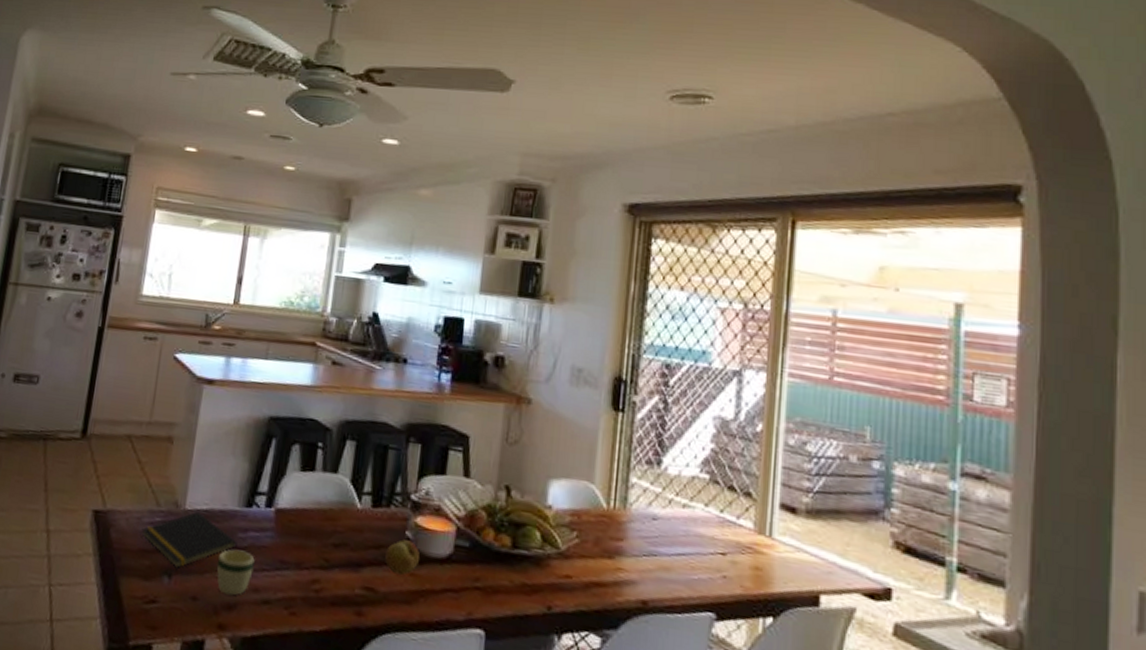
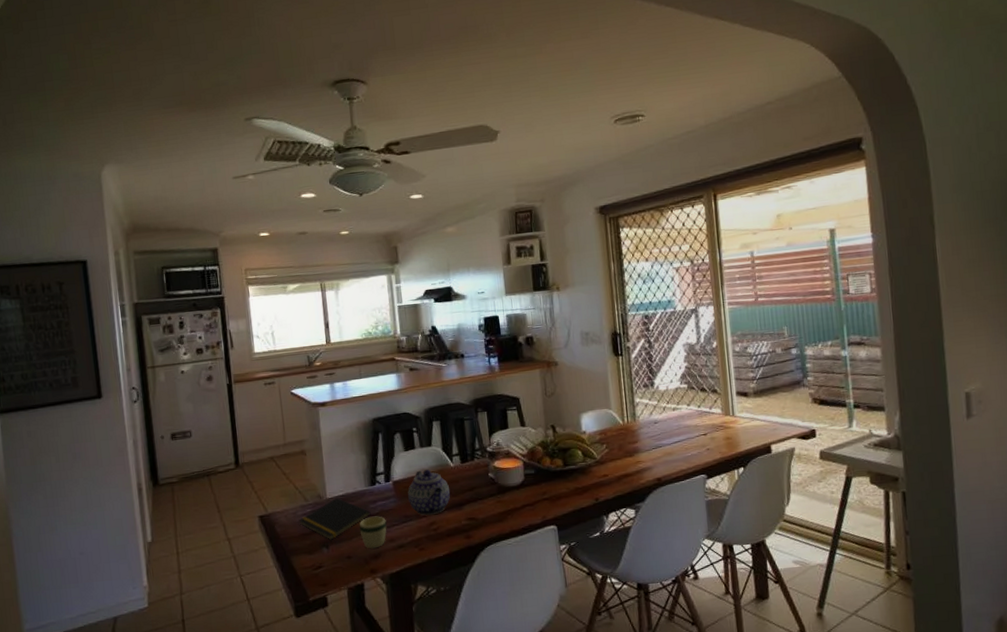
teapot: none [290,502,349,570] -> present [408,469,450,516]
fruit: present [385,539,420,576] -> none [478,479,502,505]

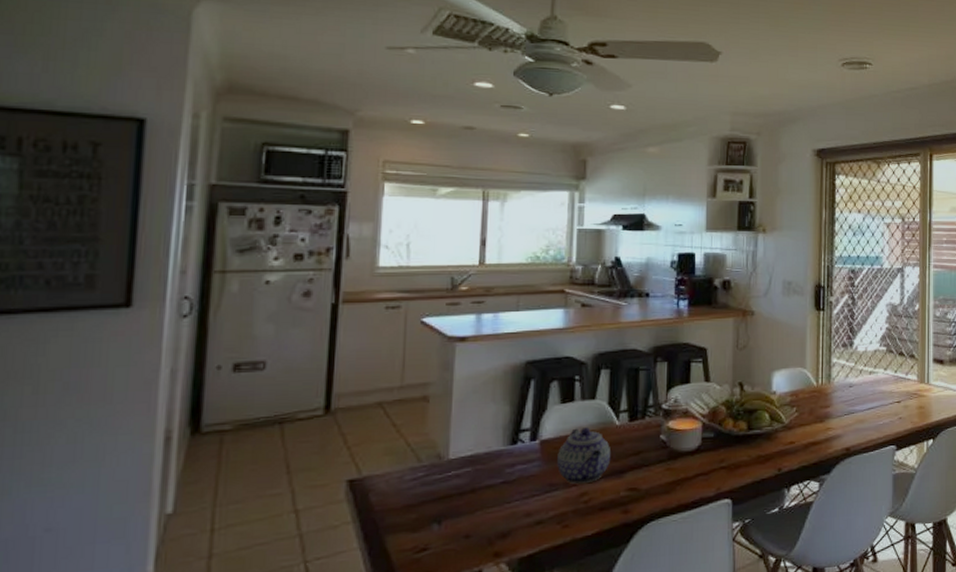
notepad: present [298,498,371,540] -> none [404,459,506,514]
mug: present [359,516,387,549] -> none [487,483,524,526]

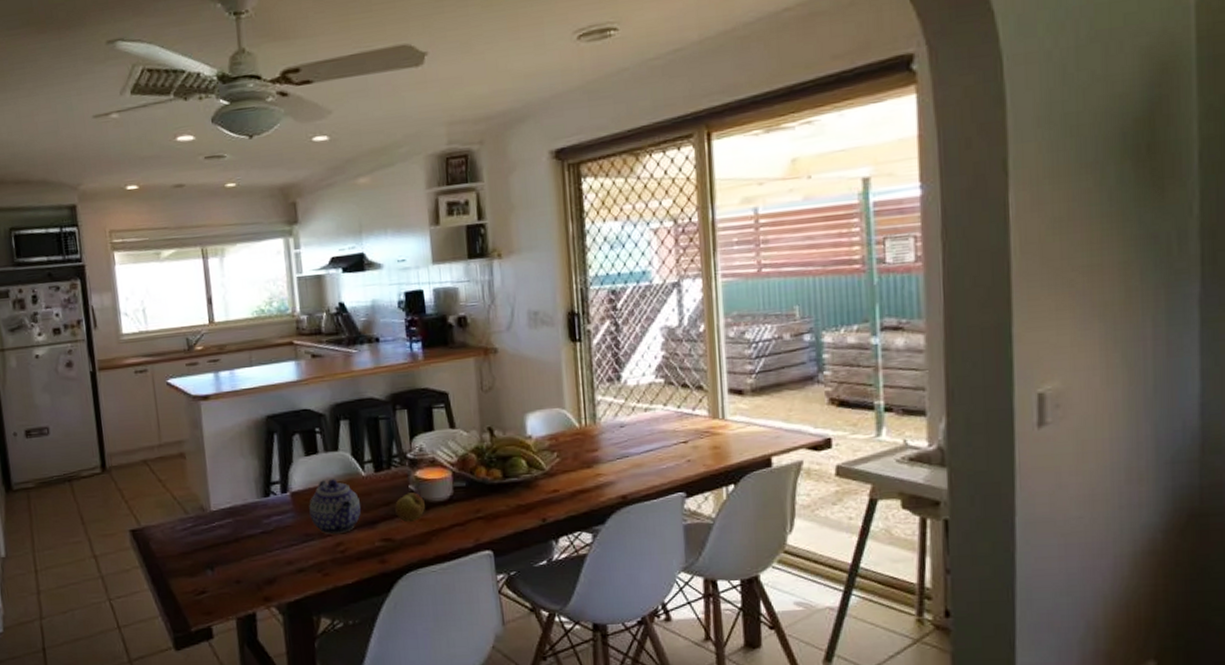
fruit: none [644,442,673,473] -> present [395,492,425,523]

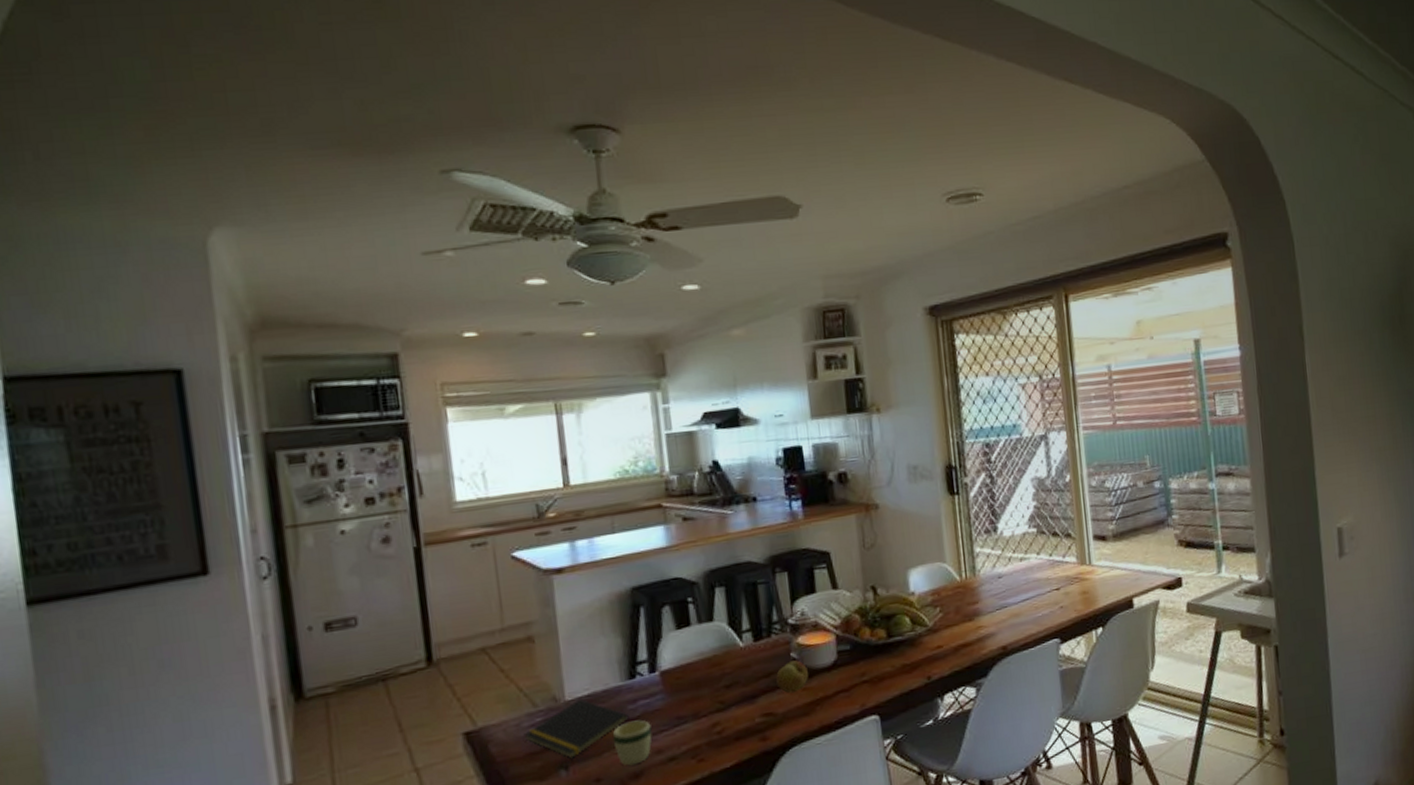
notepad: none [177,511,264,561] -> present [523,699,629,759]
mug: none [250,533,284,573] -> present [613,720,652,766]
teapot: present [309,479,361,535] -> none [681,652,739,715]

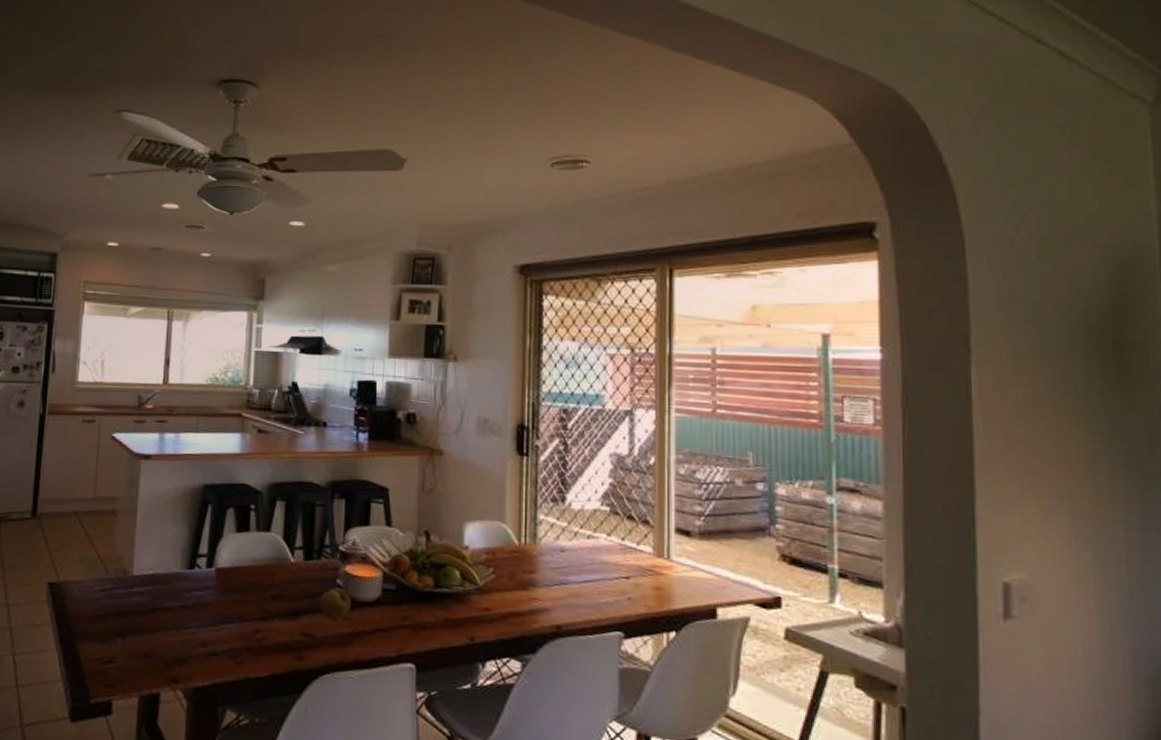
notepad: present [523,699,629,759] -> none [94,577,183,630]
mug: present [613,720,652,766] -> none [166,608,200,651]

